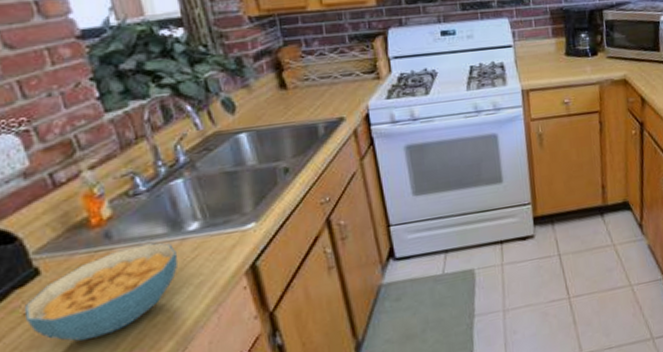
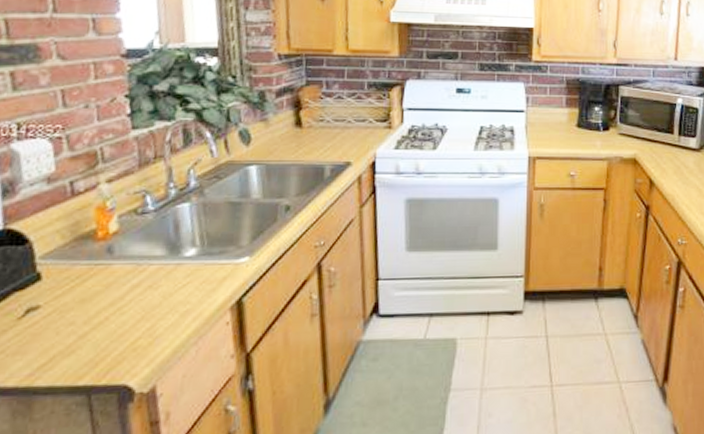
cereal bowl: present [25,242,179,342] -> none [18,264,171,355]

